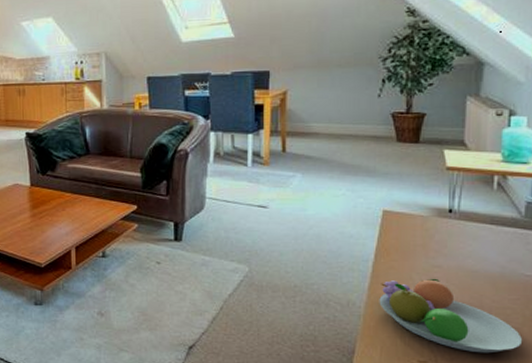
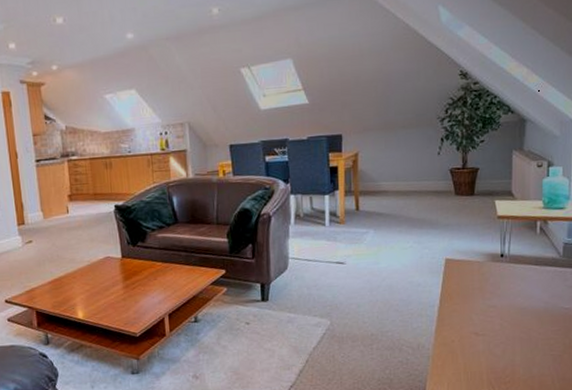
fruit bowl: present [379,278,523,354] -> none [445,317,564,381]

